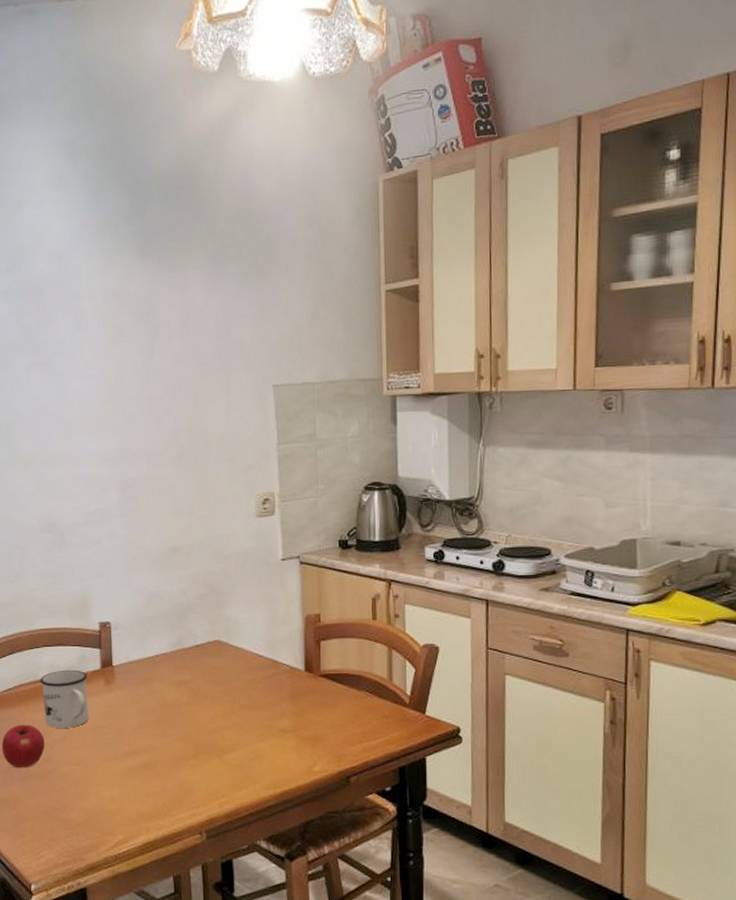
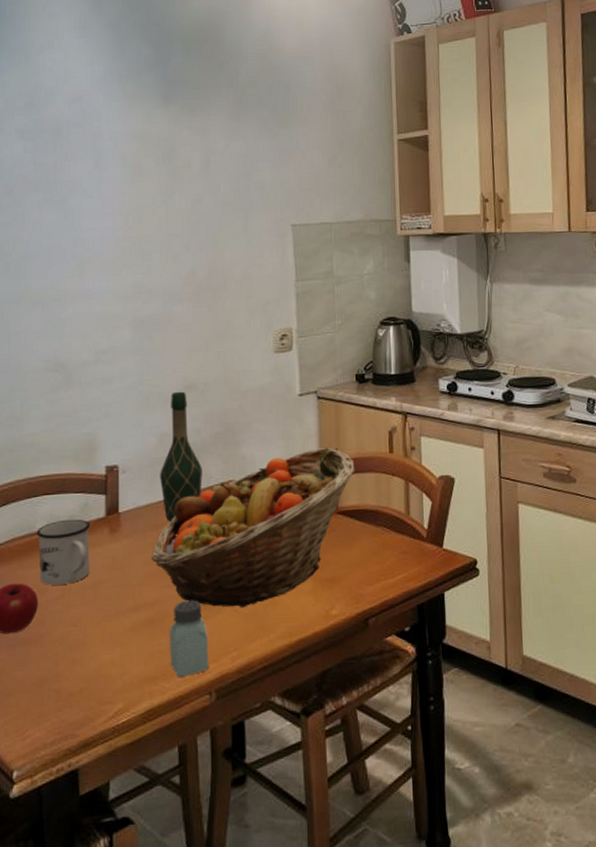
fruit basket: none [144,611,338,759] -> present [151,447,355,608]
wine bottle: none [149,553,189,676] -> present [160,391,202,522]
saltshaker: none [163,749,199,817] -> present [170,600,209,677]

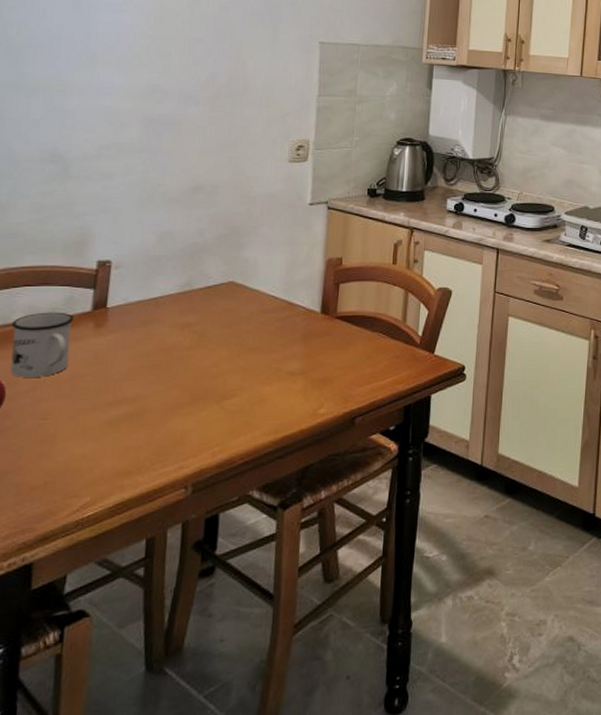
fruit basket: present [151,447,355,608] -> none [137,255,358,405]
wine bottle: present [160,391,202,522] -> none [155,192,202,319]
saltshaker: present [170,600,209,677] -> none [146,396,190,471]

